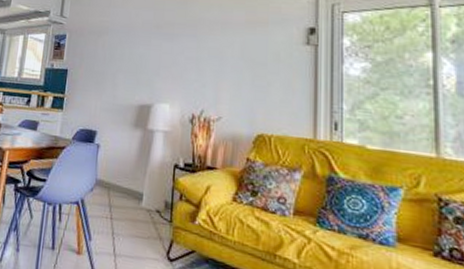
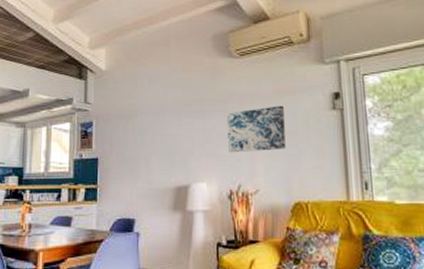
wall art: none [193,35,255,80] -> present [226,105,286,153]

